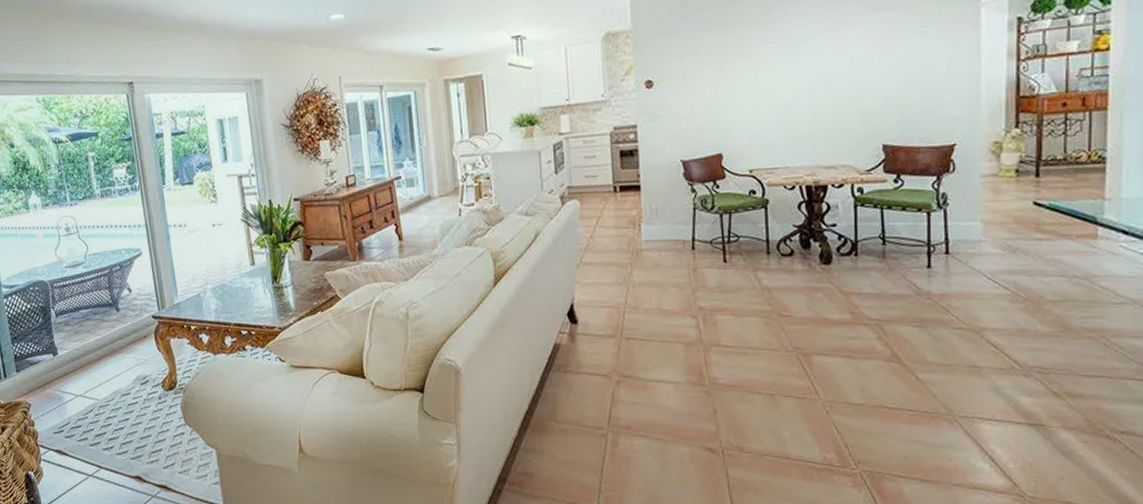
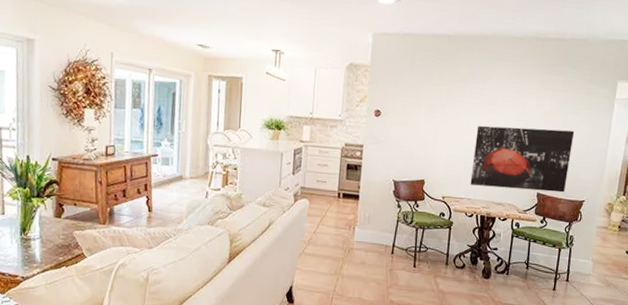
wall art: none [783,55,926,150] -> present [470,125,575,193]

